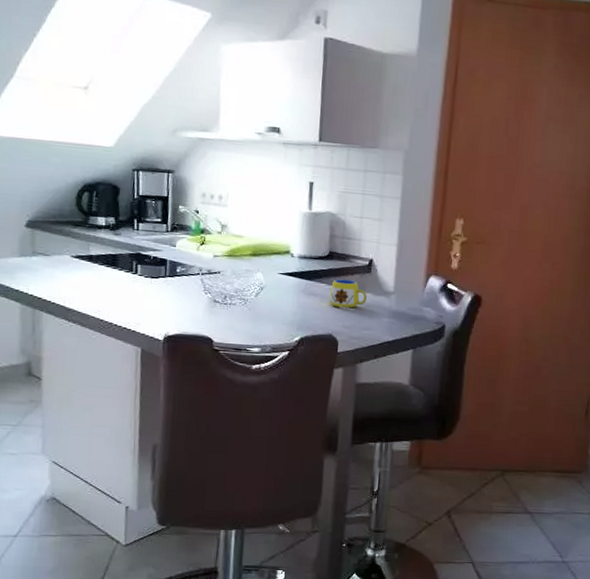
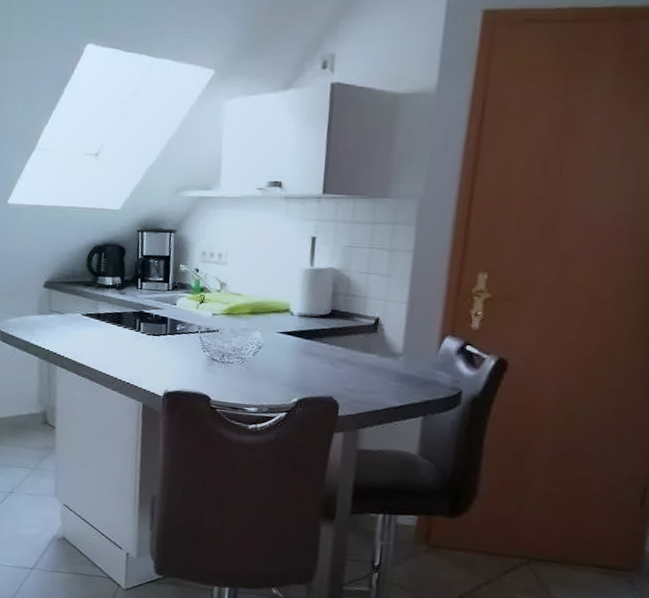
mug: present [329,279,367,311] -> none [329,339,372,373]

